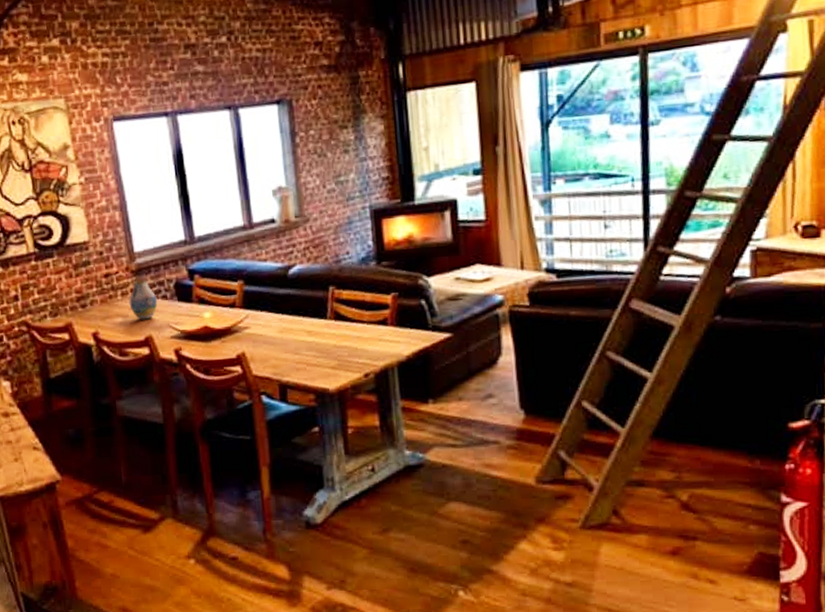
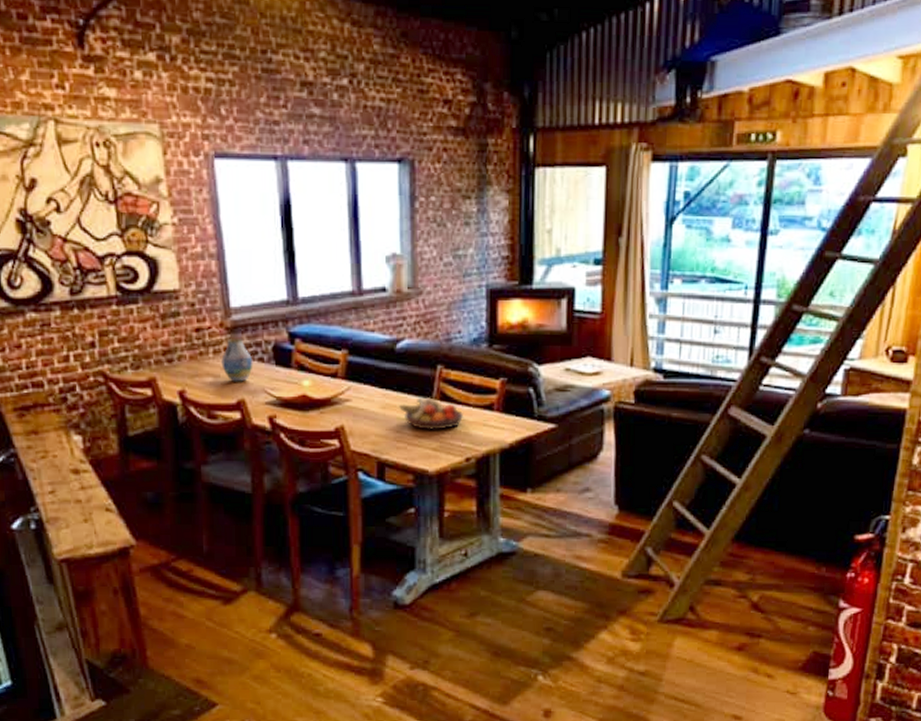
fruit bowl: none [296,318,360,350] -> present [399,397,464,430]

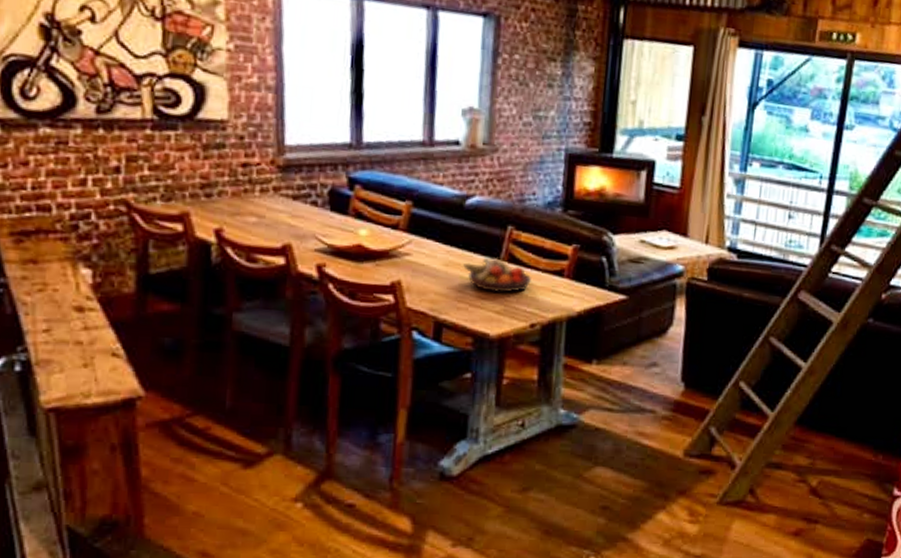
vase: present [221,339,253,382] -> none [268,178,305,225]

